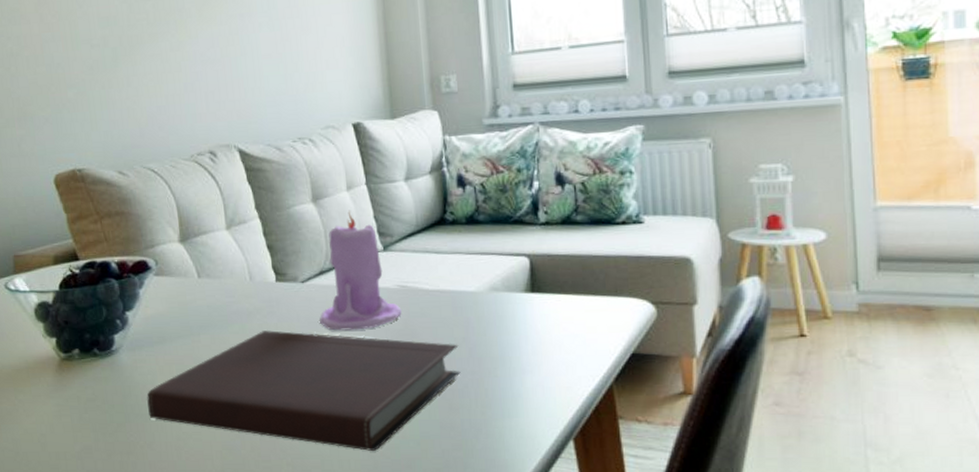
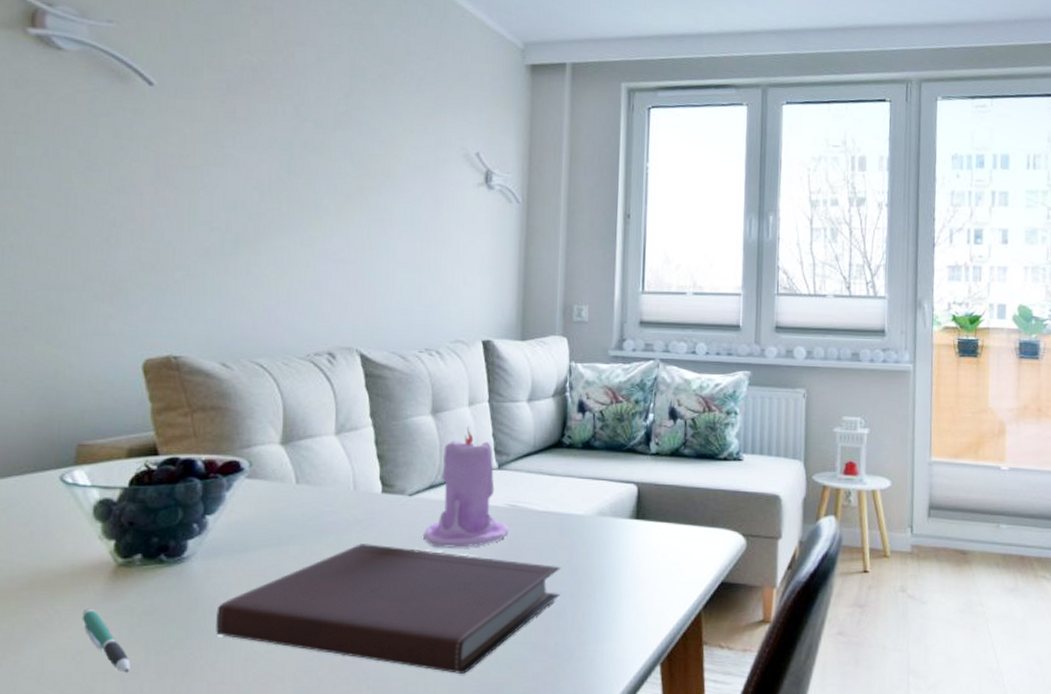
pen: none [39,397,85,453] -> present [82,608,130,673]

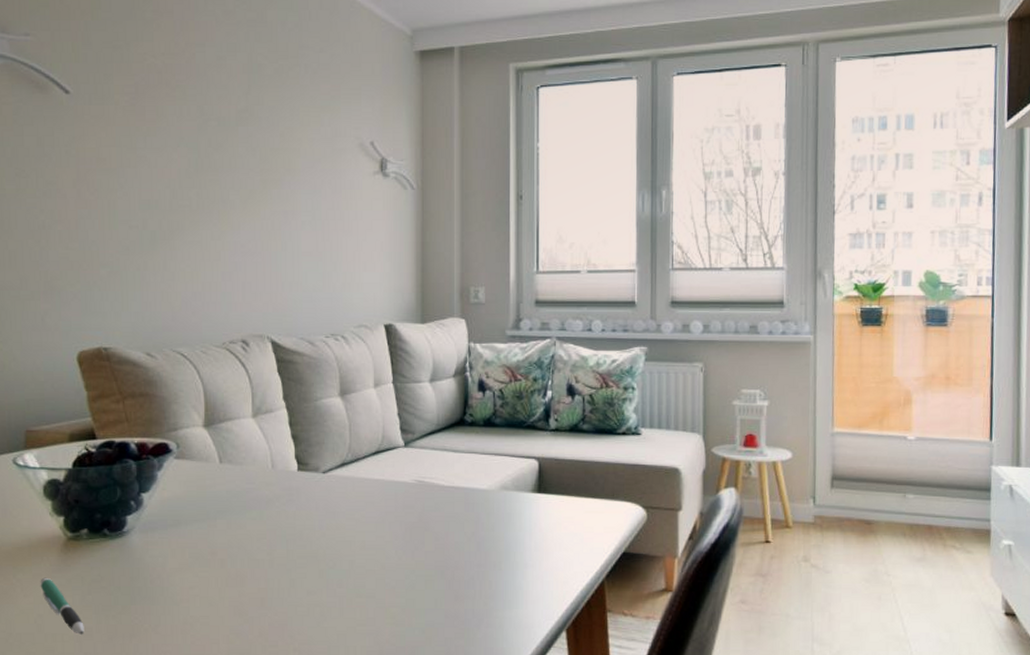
notebook: present [216,544,561,674] -> none [156,518,468,638]
candle: present [423,425,509,548] -> none [338,406,417,521]

